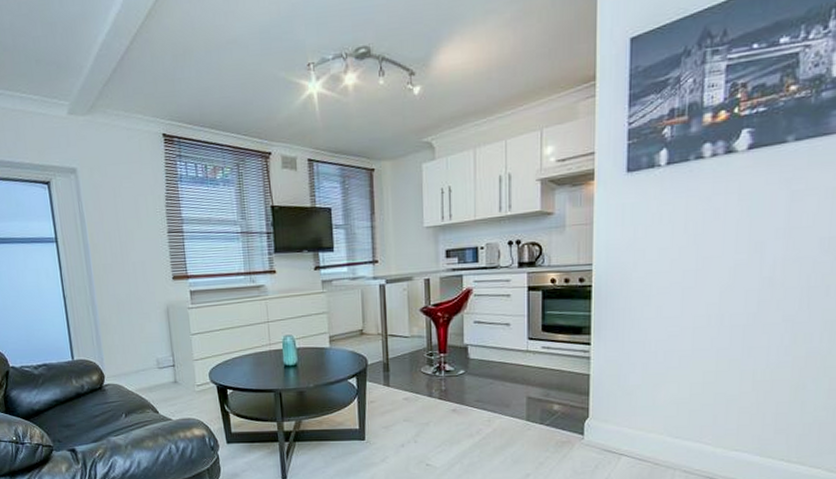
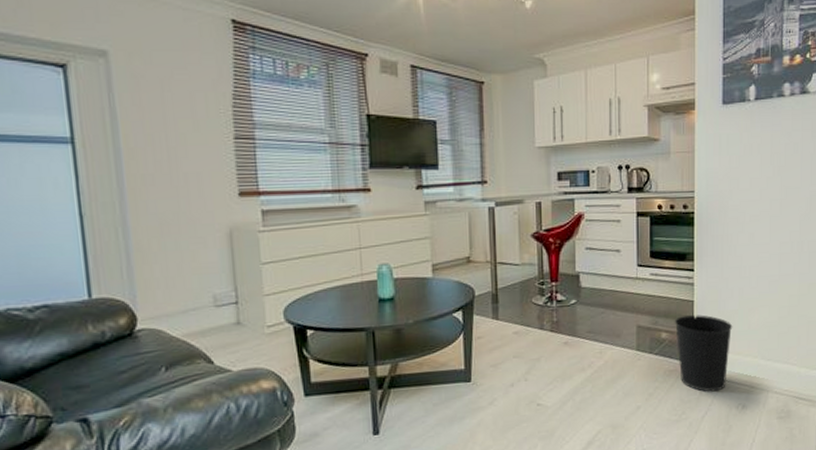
wastebasket: none [567,388,635,466] -> present [674,315,733,392]

